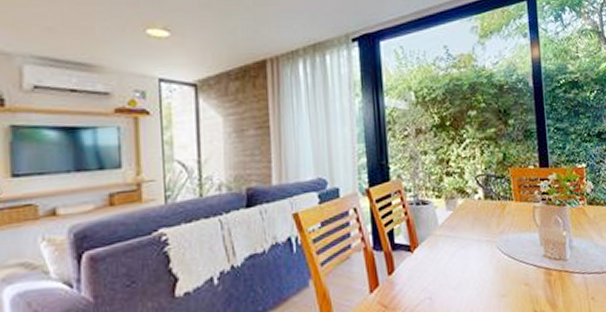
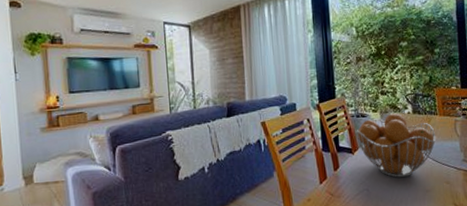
fruit basket: none [414,199,512,281] -> present [355,113,436,178]

